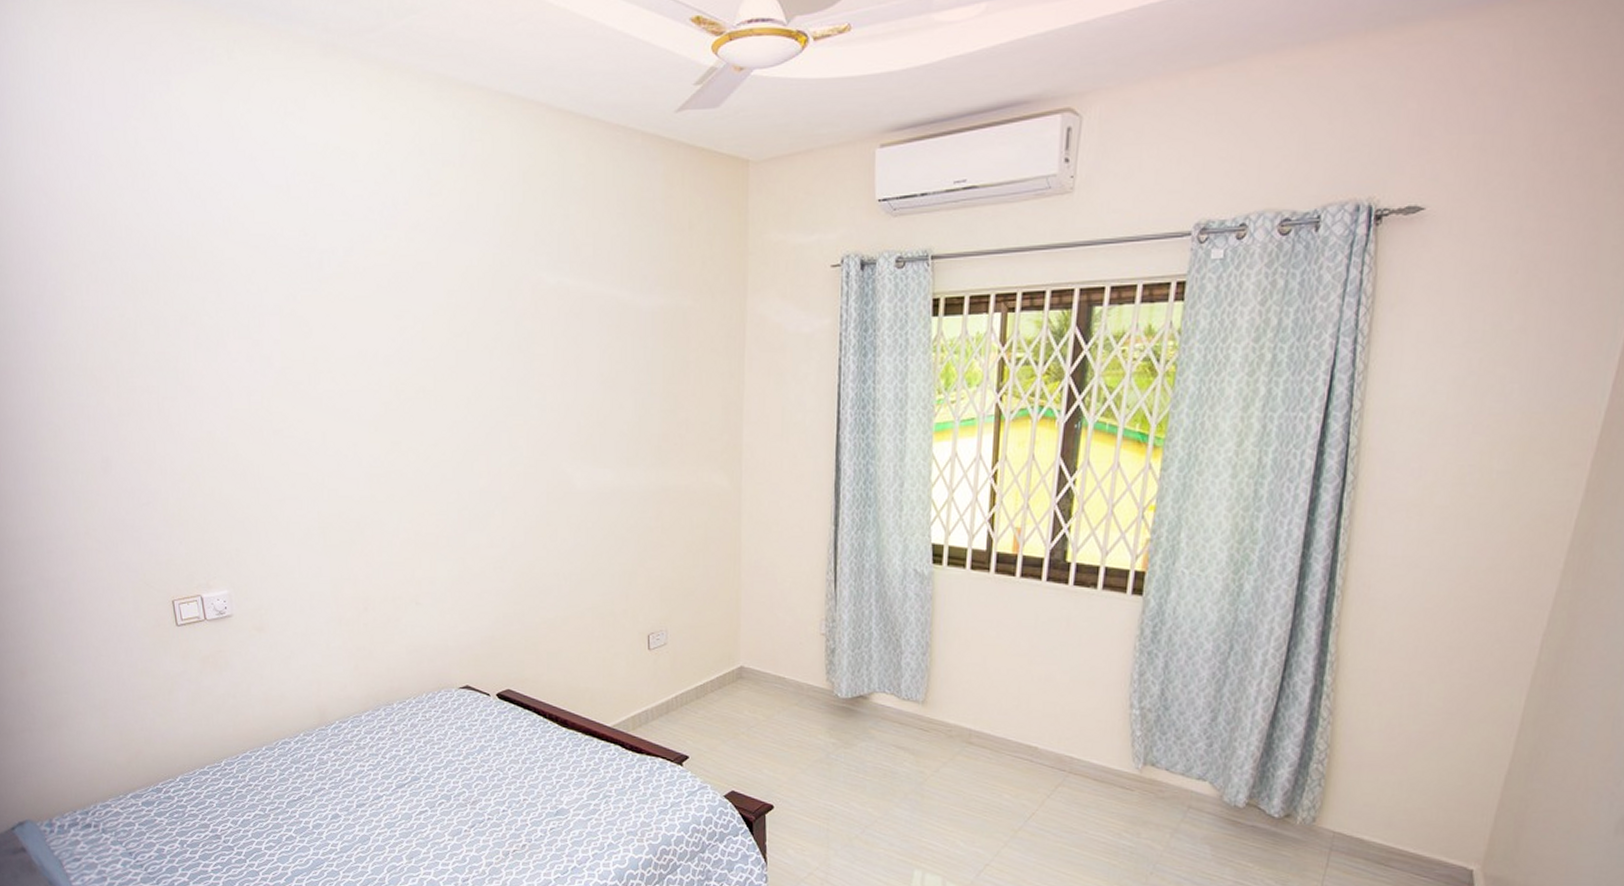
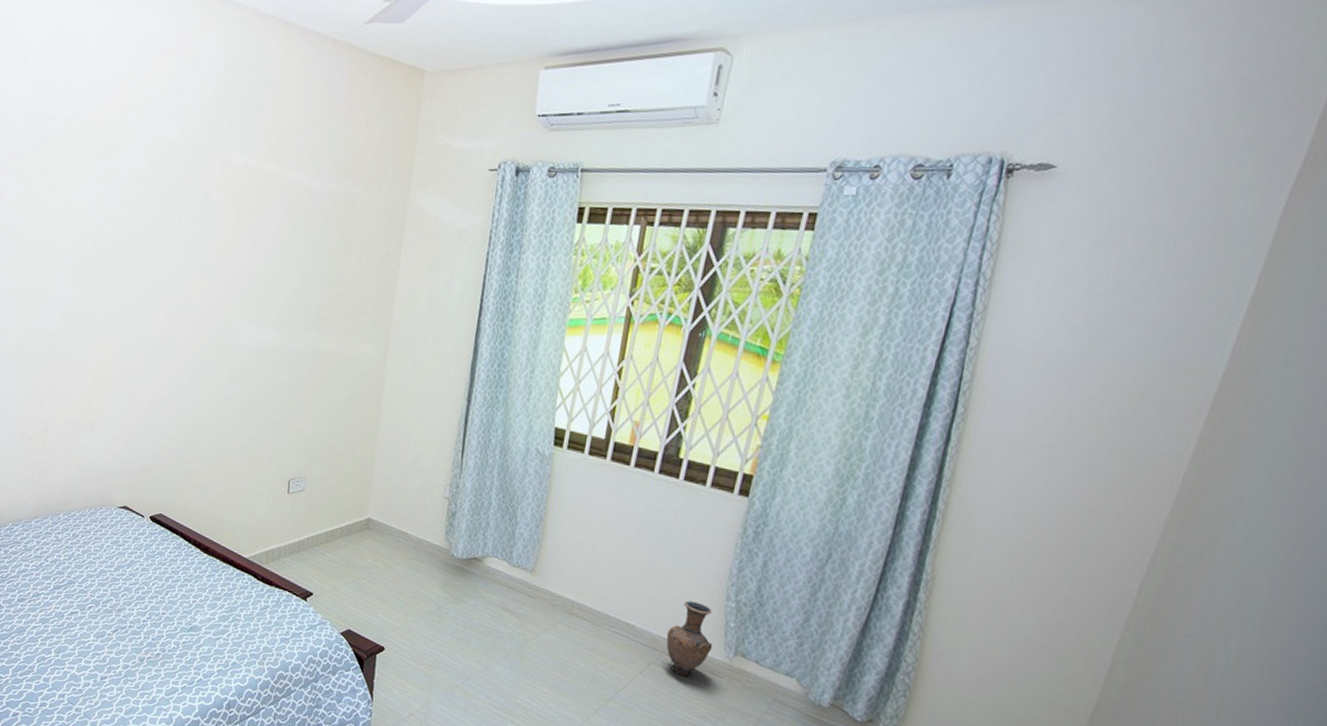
vase: none [1071,713,1120,794] -> present [666,600,713,676]

